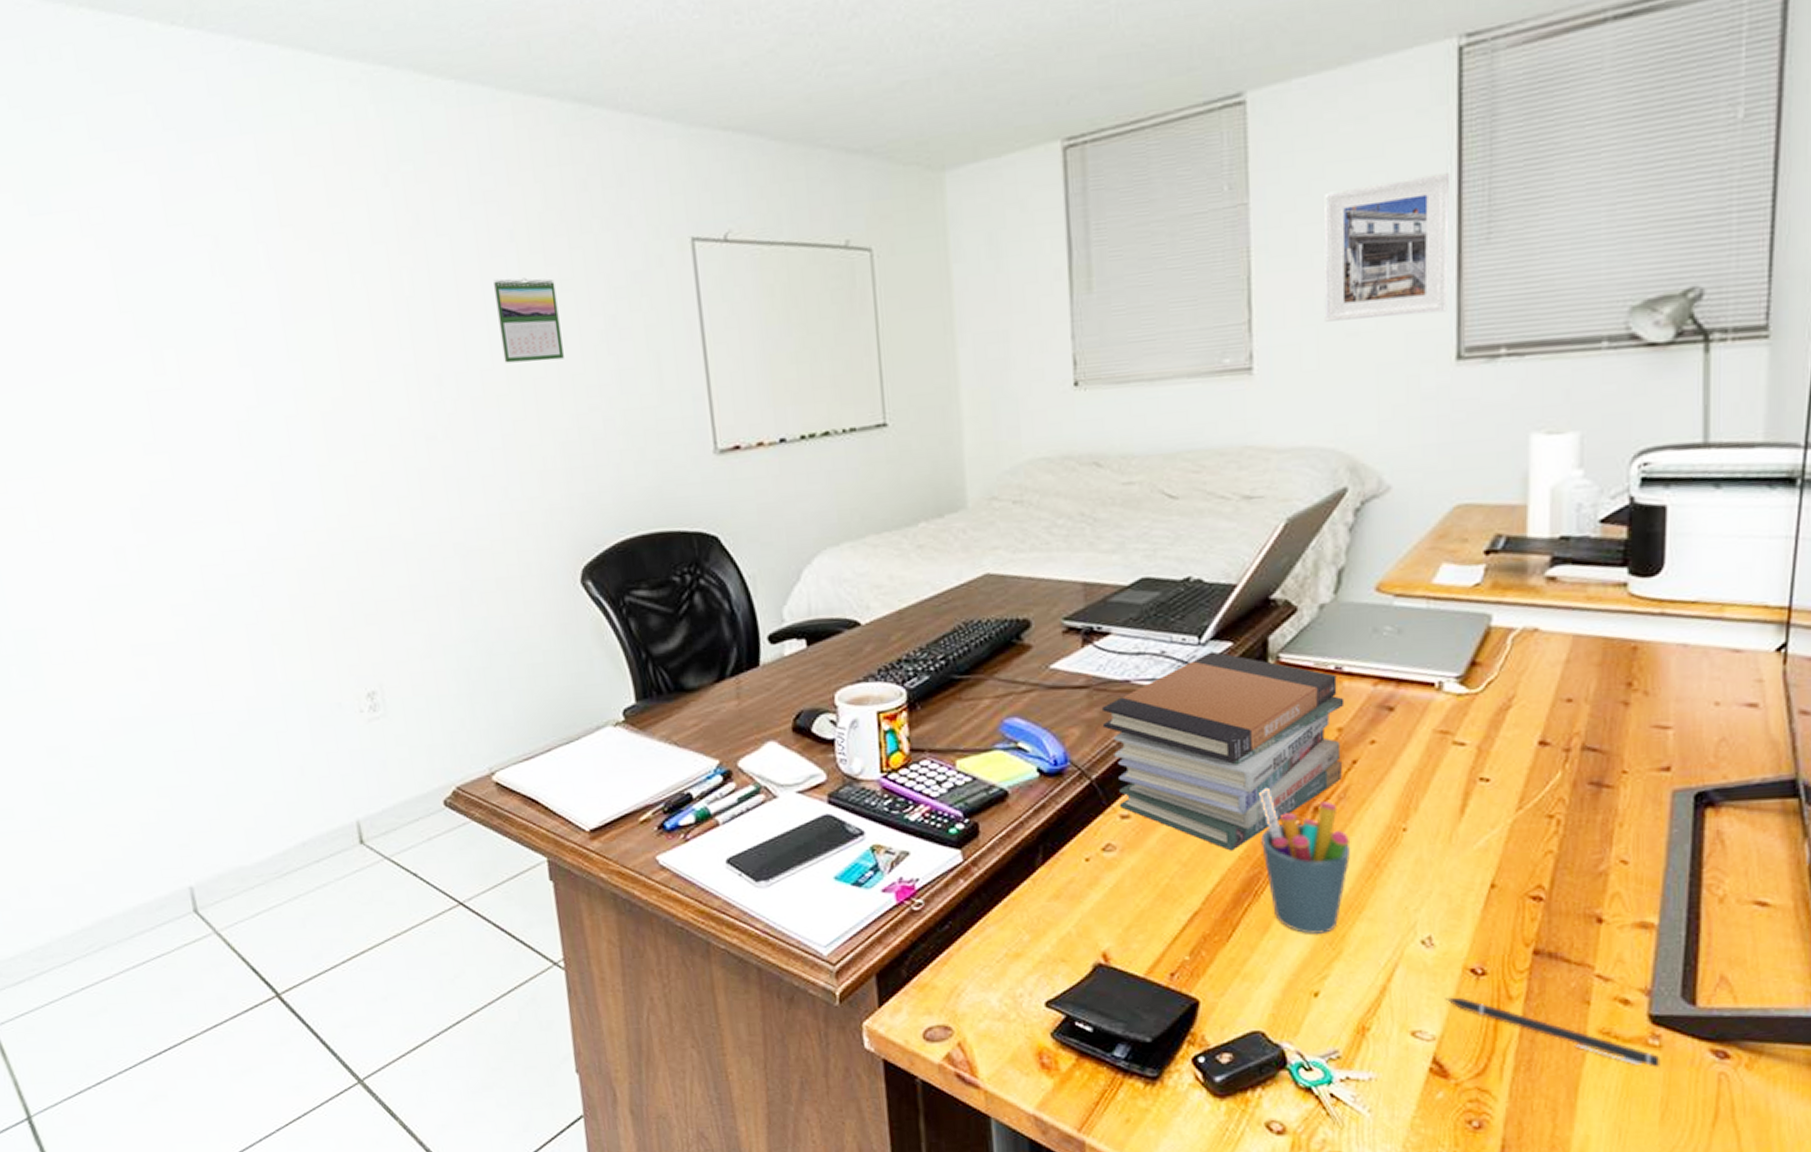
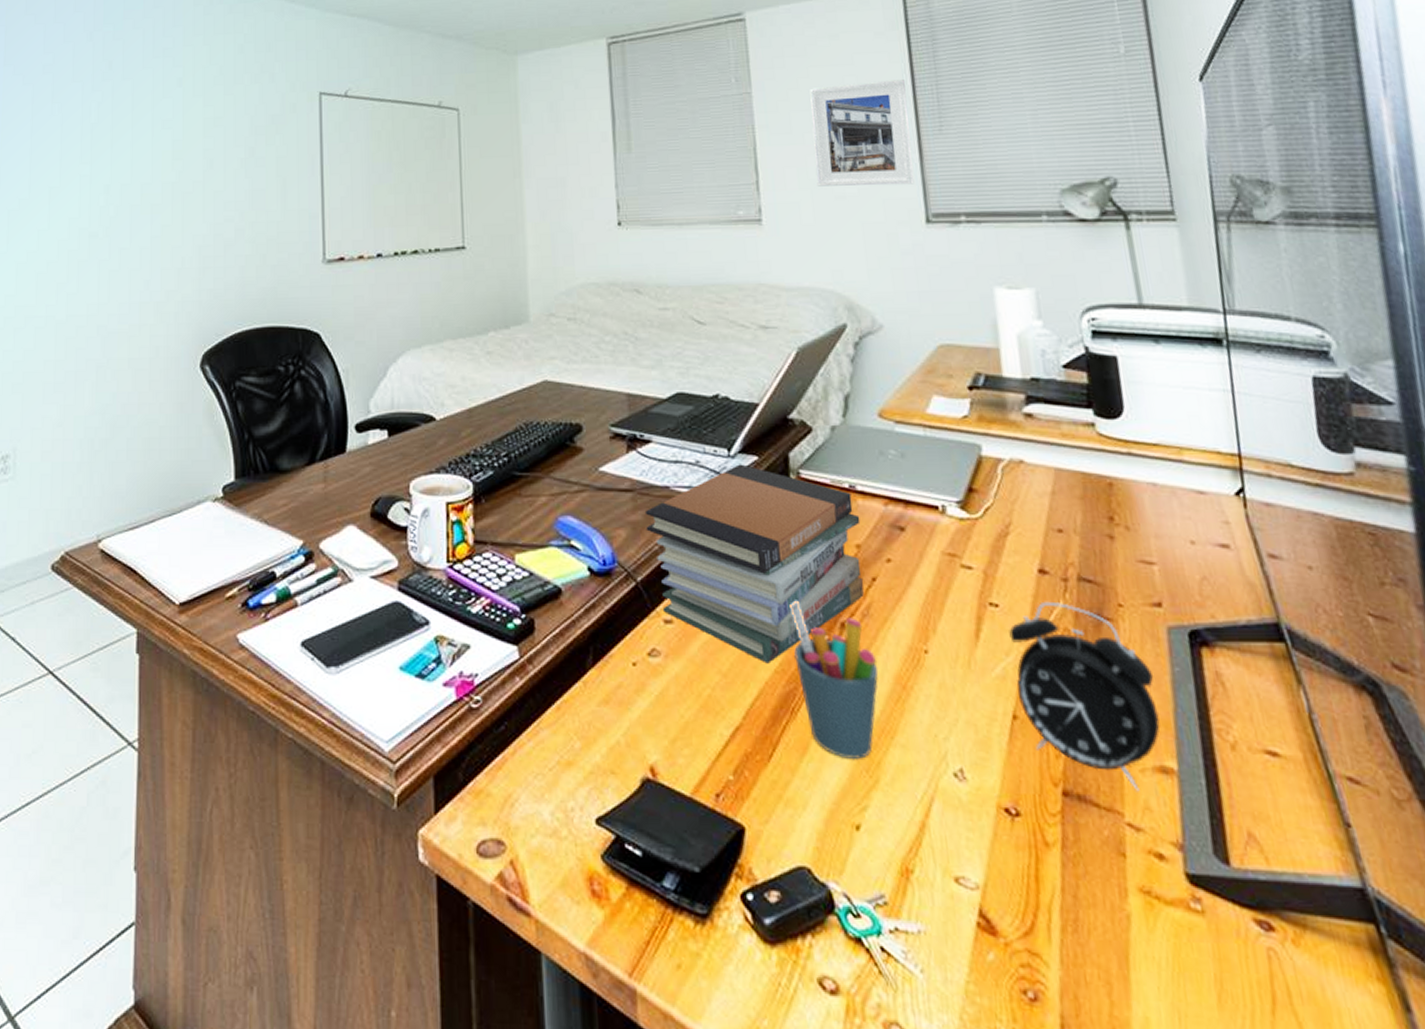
calendar: present [494,277,564,363] -> none [161,114,209,180]
pen: present [1445,997,1661,1068] -> none [983,839,1207,937]
alarm clock: none [1498,772,1649,947] -> present [1009,601,1160,792]

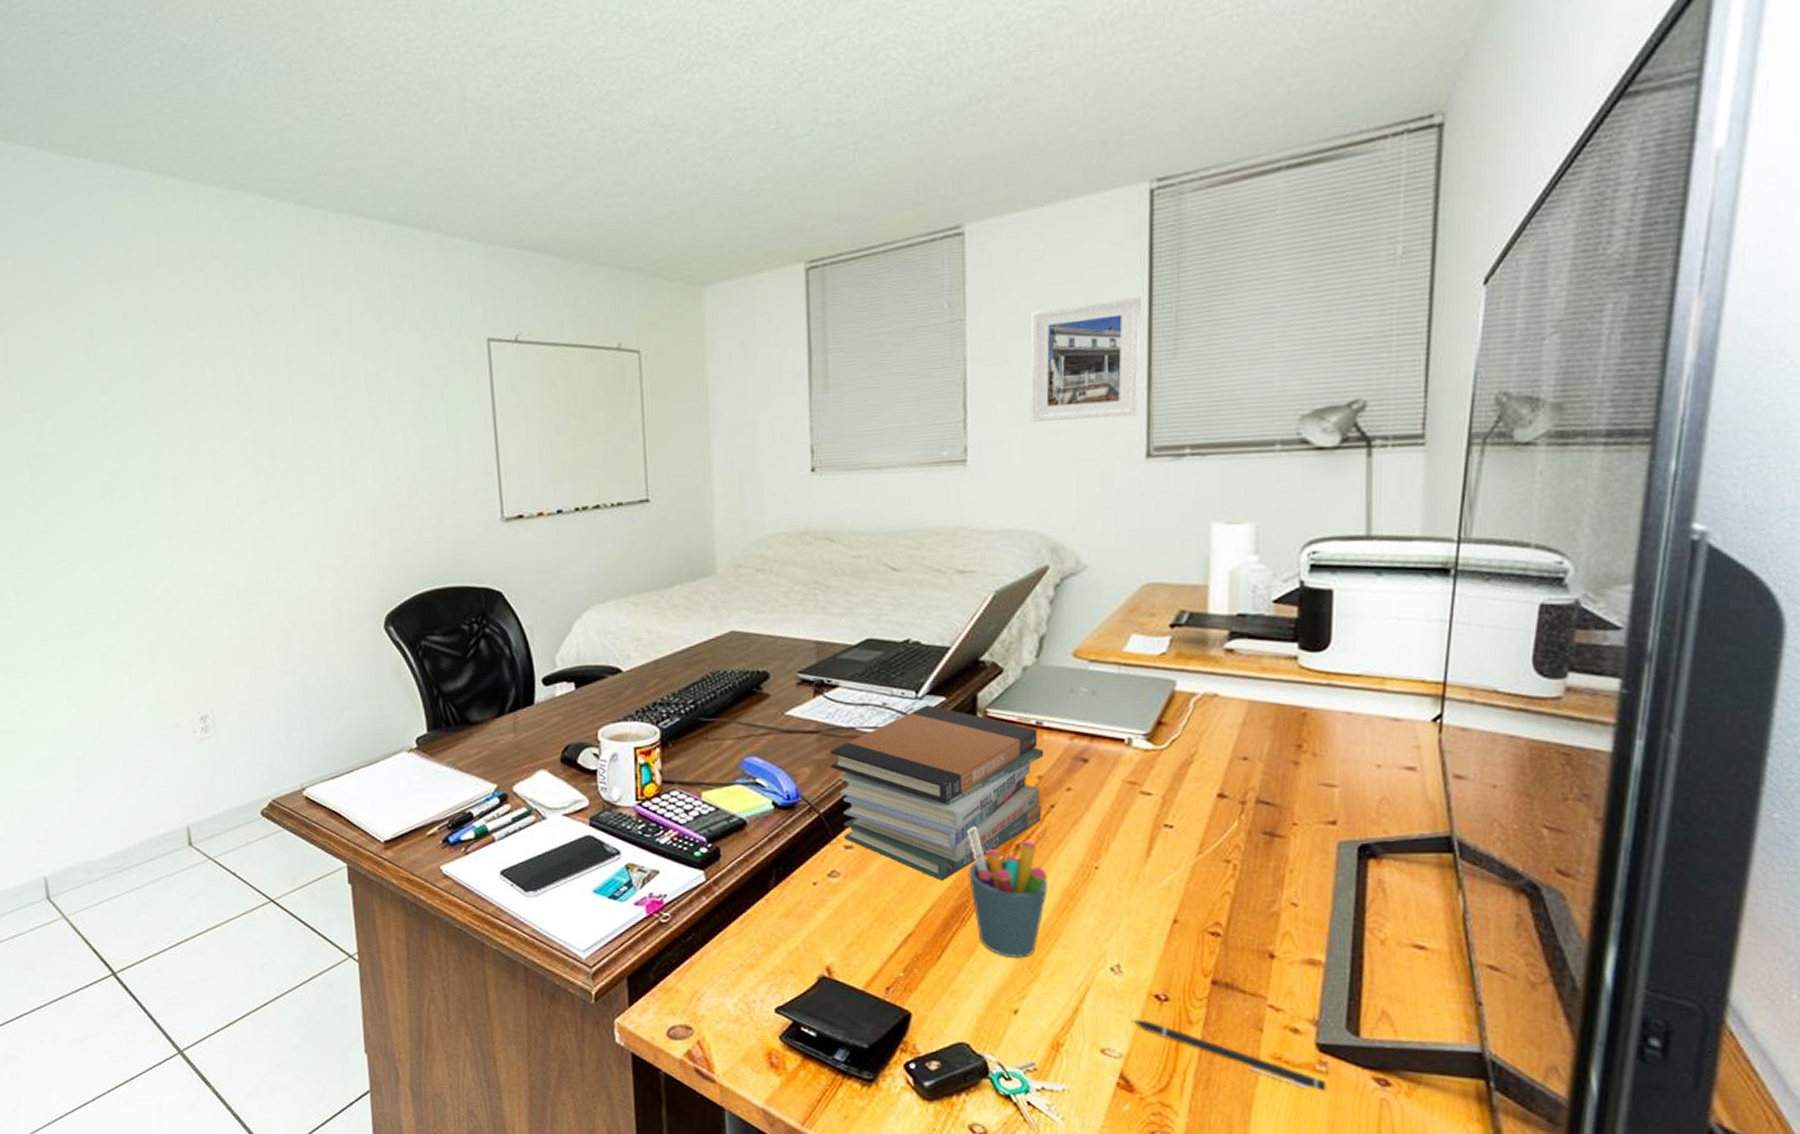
pen: none [983,839,1207,937] -> present [1132,1019,1327,1091]
alarm clock: present [1009,601,1160,792] -> none [1180,822,1317,980]

